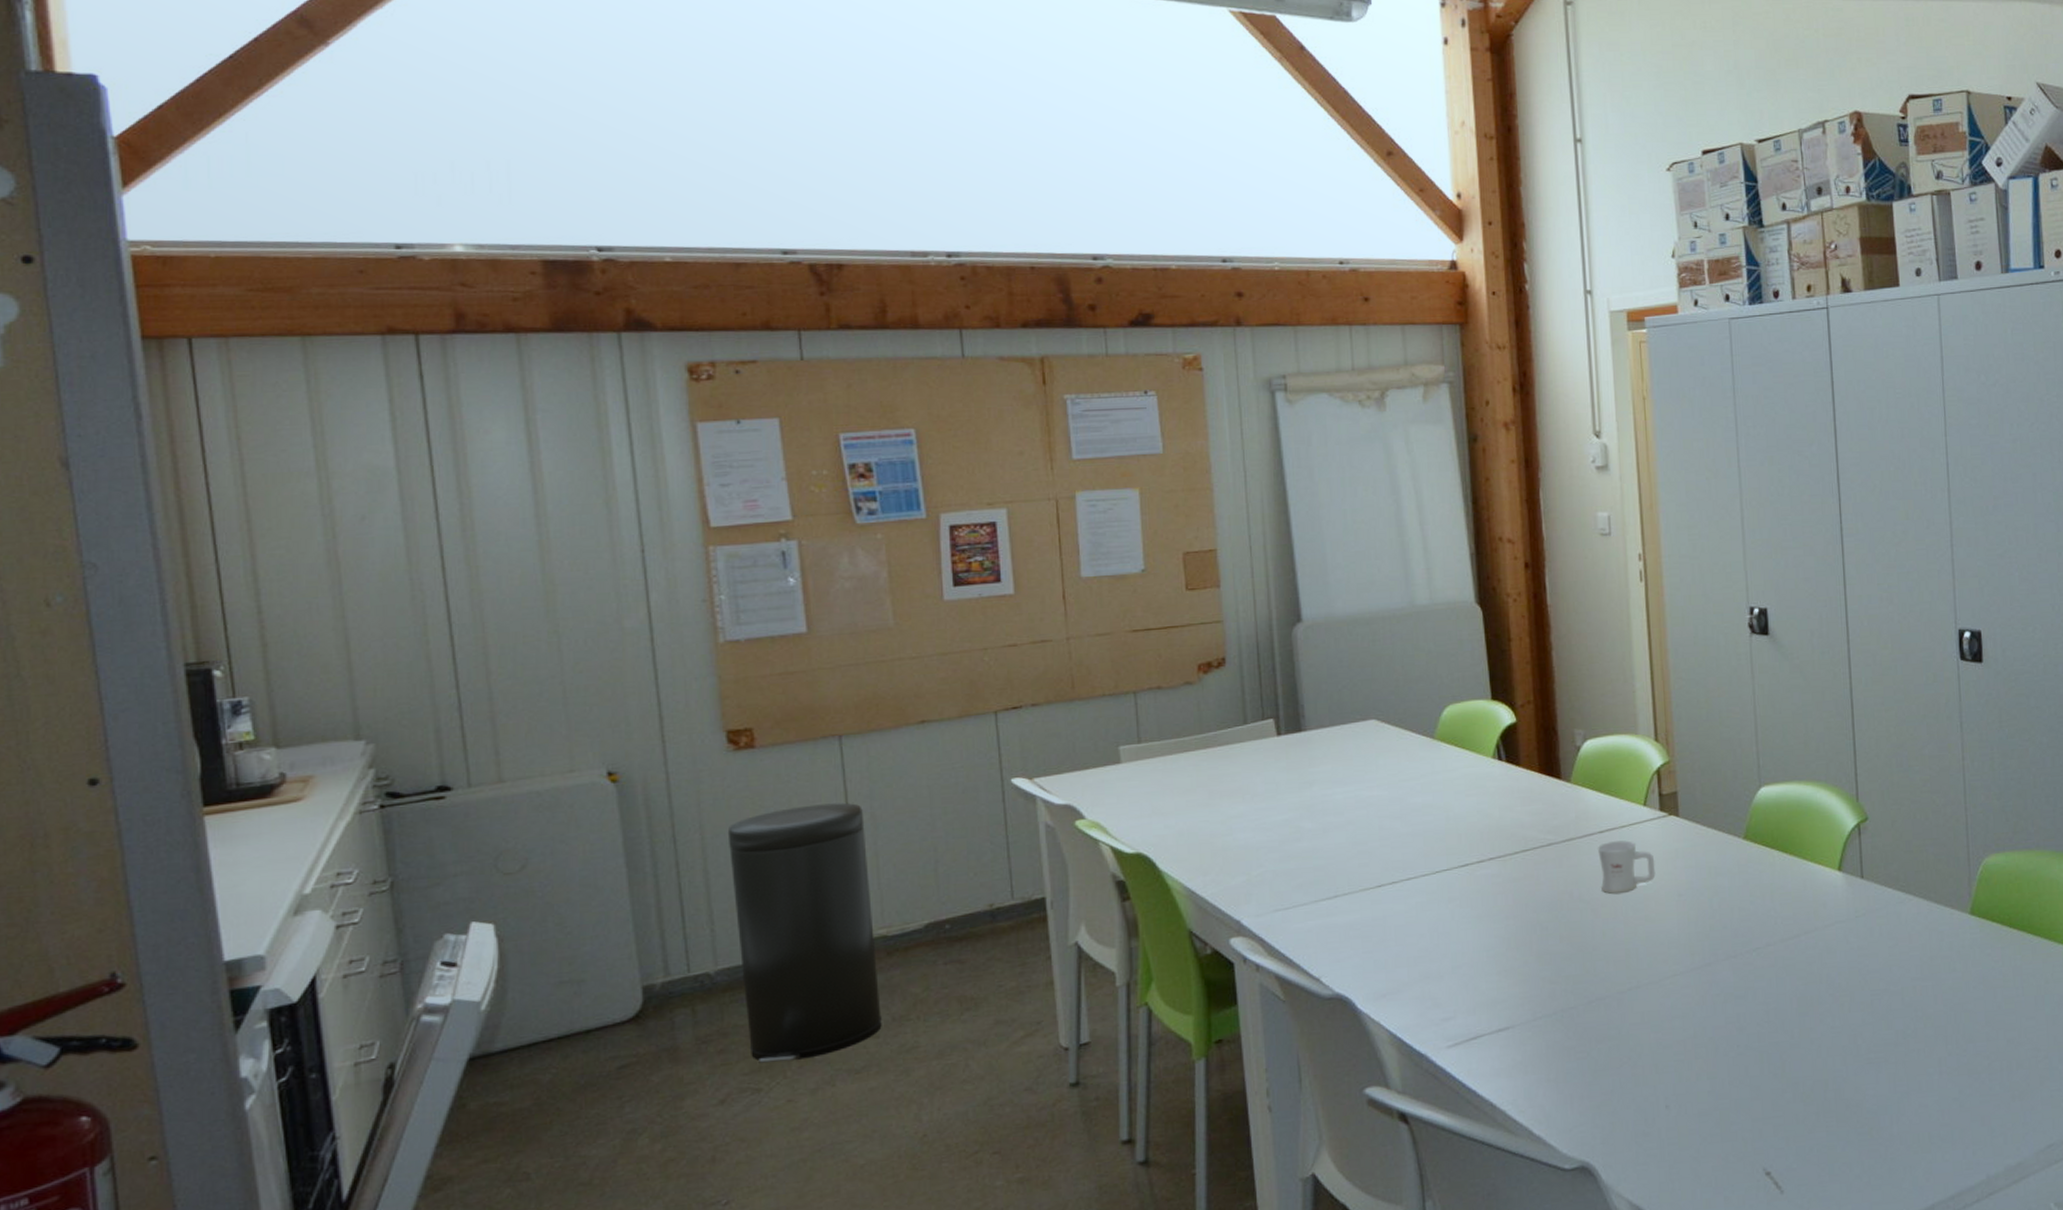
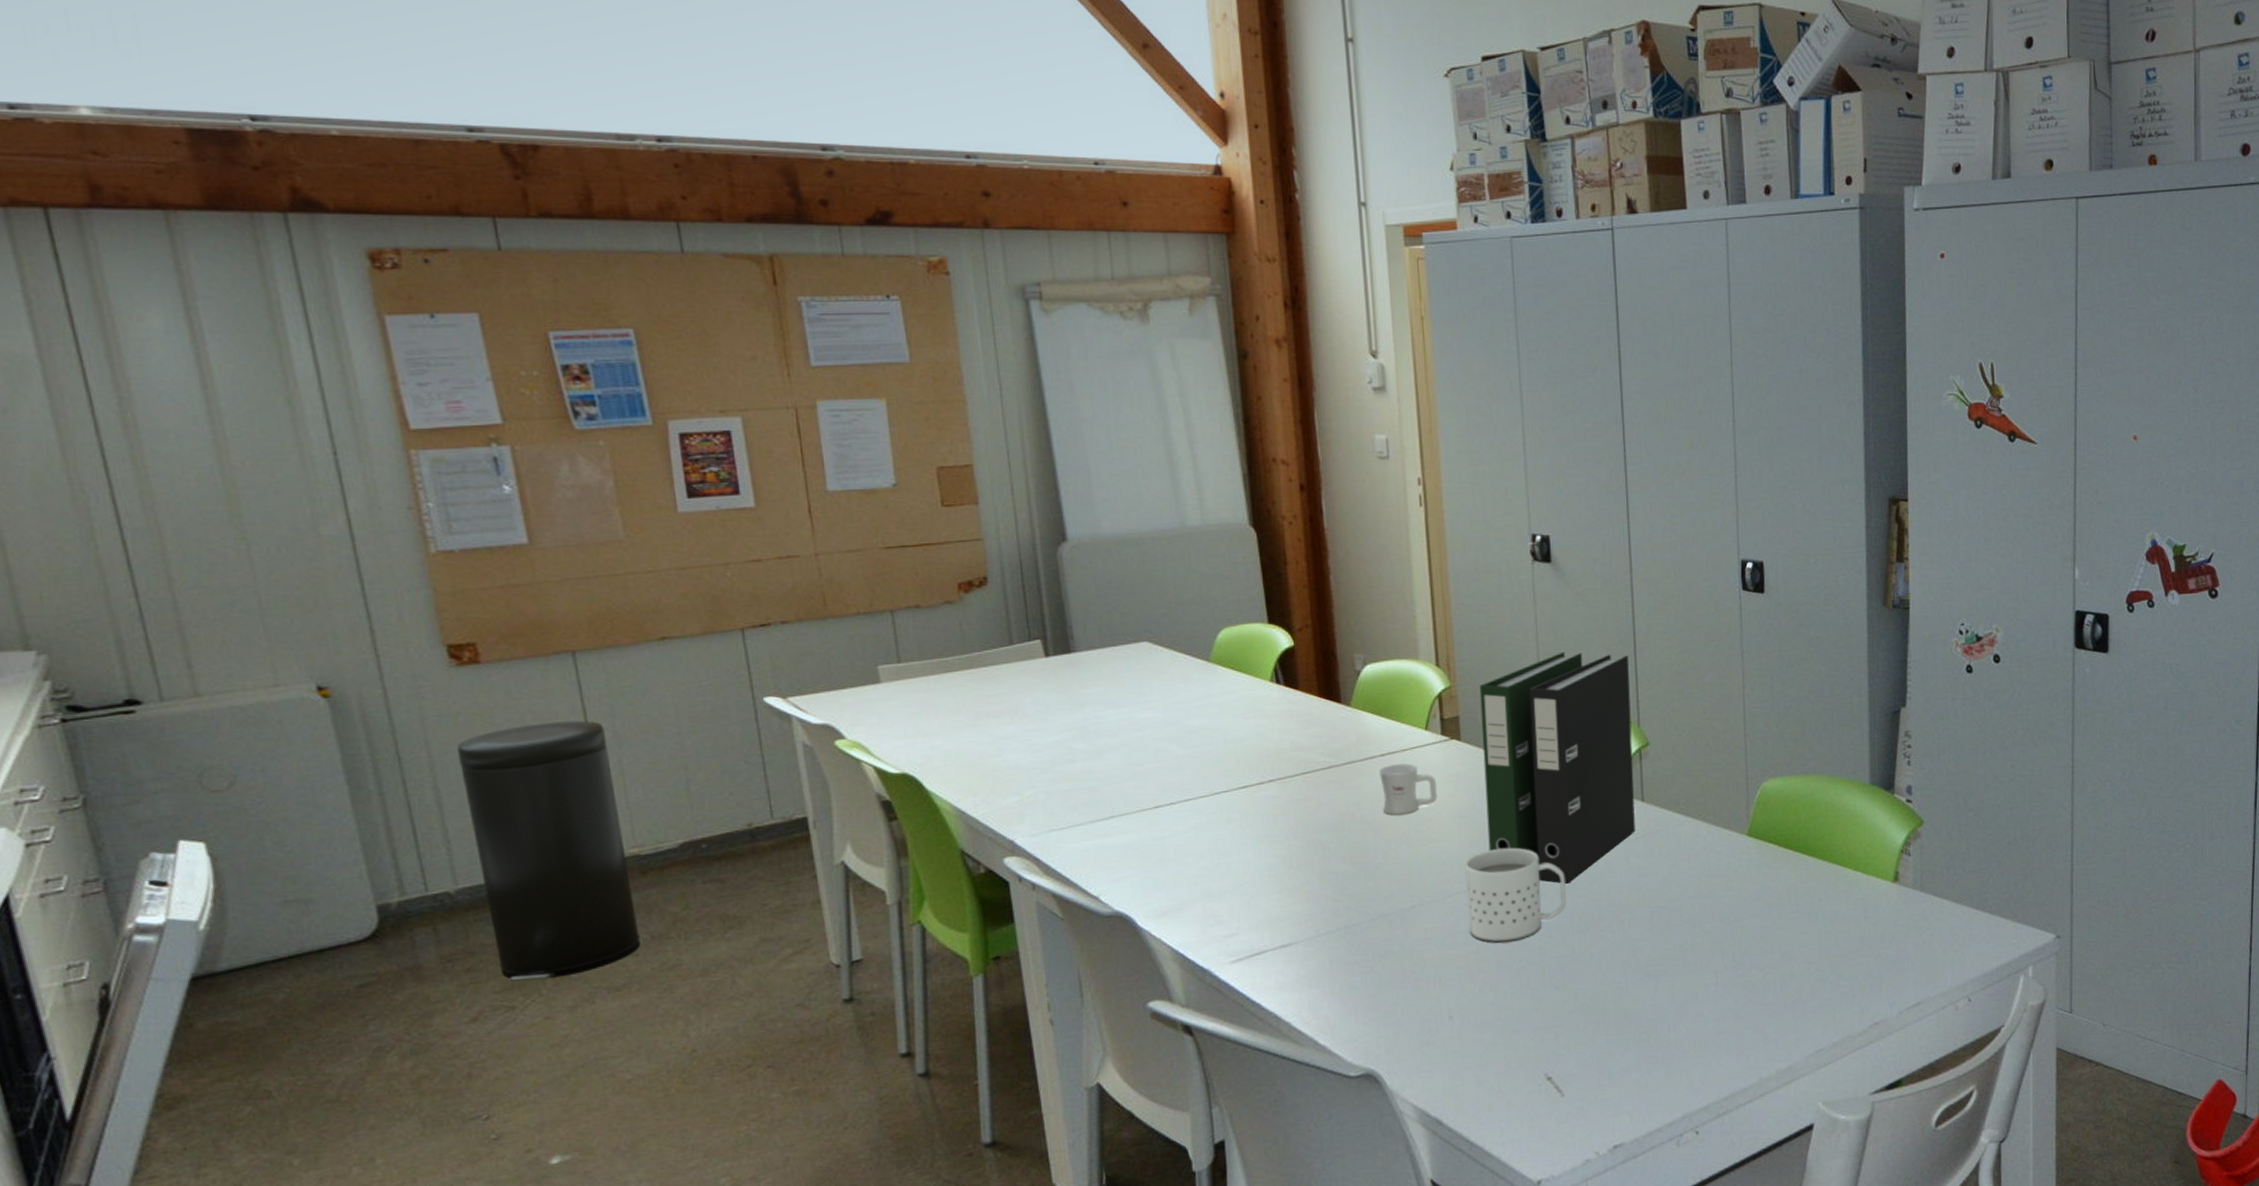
mug: none [1682,927,1785,1027] -> present [1464,848,1566,943]
binder: none [1697,724,1855,965] -> present [1479,651,1635,884]

